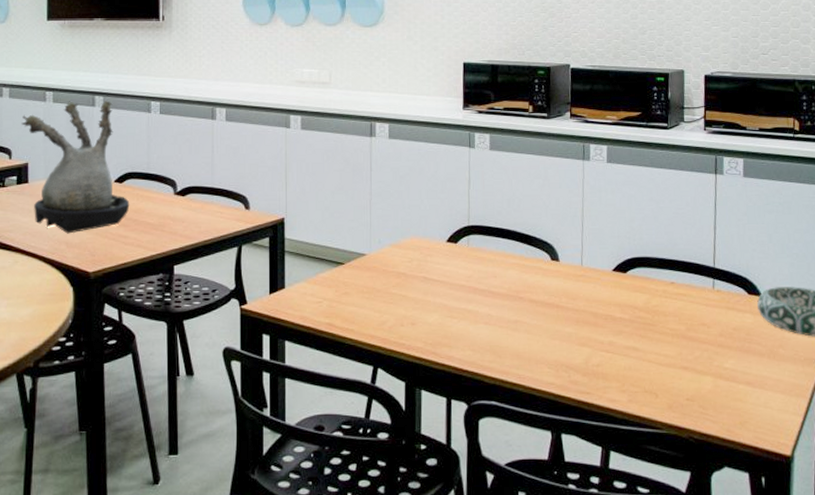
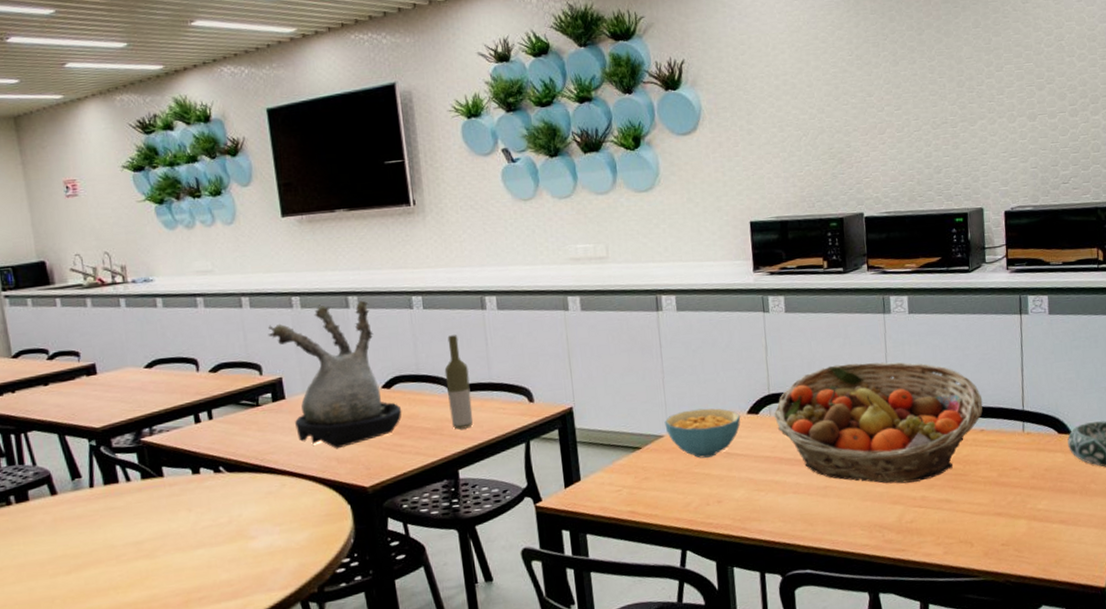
bottle: none [172,140,193,228] -> present [444,335,474,430]
cereal bowl: none [368,232,440,280] -> present [664,408,741,458]
fruit basket: none [471,204,675,326] -> present [773,362,983,484]

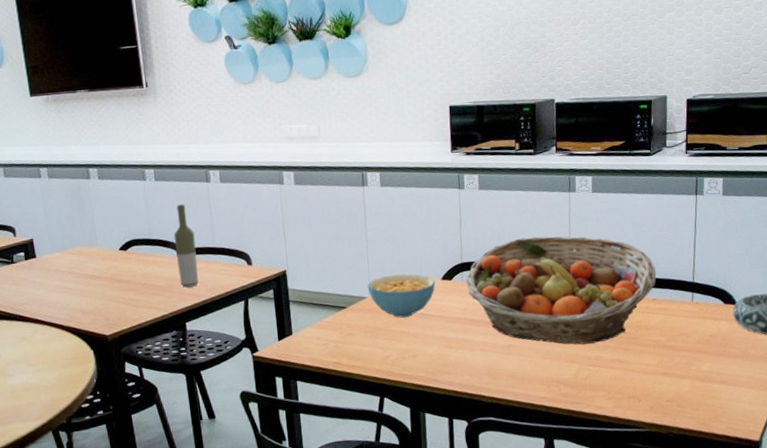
plant: present [268,300,402,449] -> none [20,172,137,302]

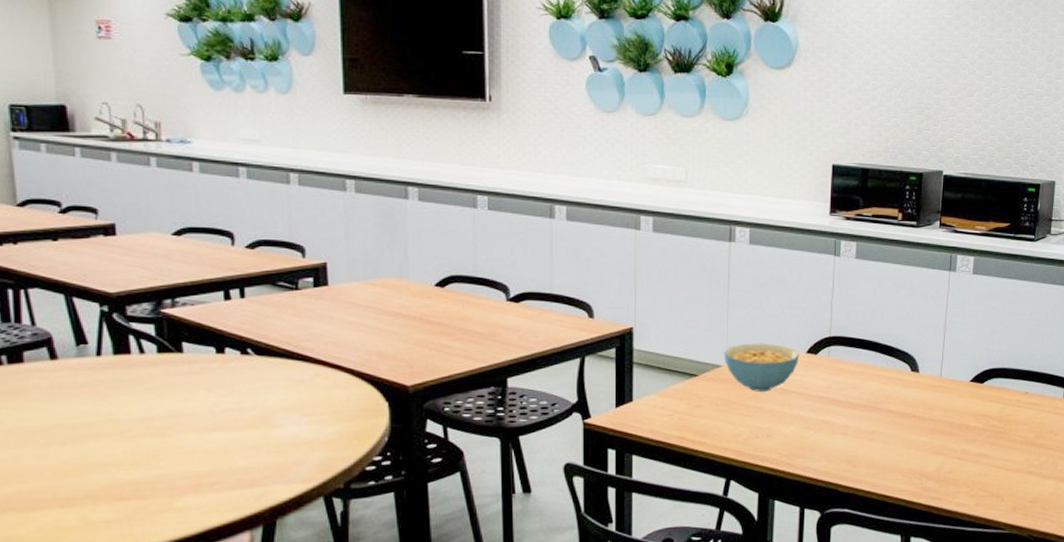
bottle: present [173,204,199,288] -> none [504,240,529,337]
fruit basket: present [465,236,657,345] -> none [831,315,1031,435]

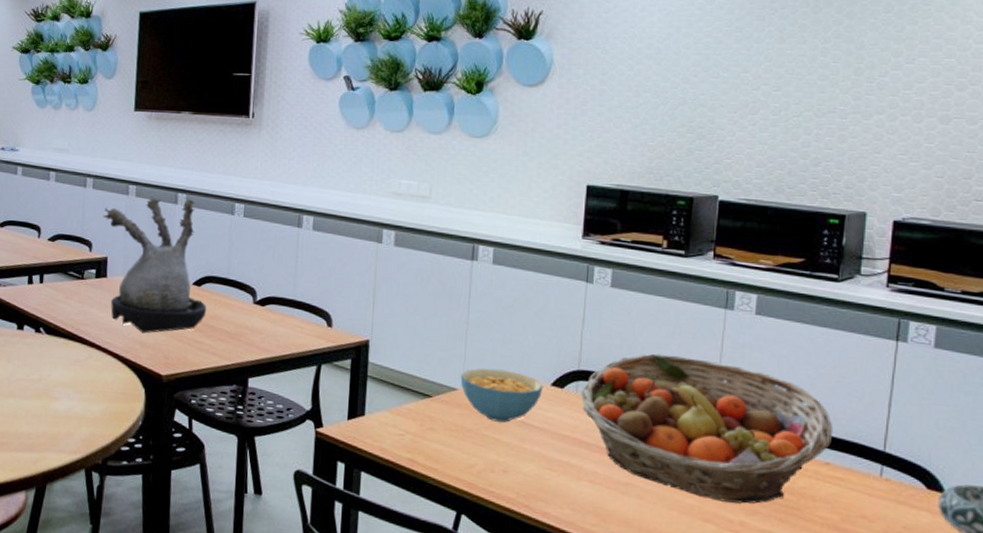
plant: none [316,191,454,344] -> present [103,196,207,334]
fruit basket: none [831,315,1031,435] -> present [580,353,833,504]

